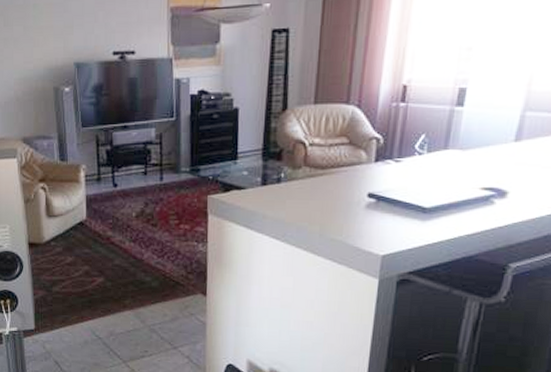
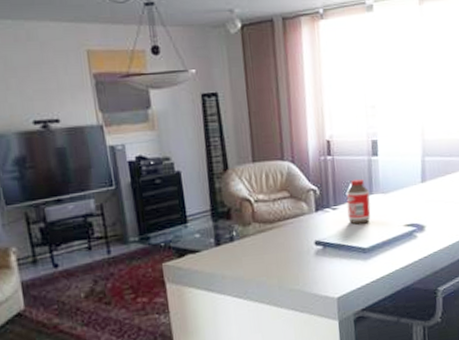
bottle: none [412,132,444,181] -> present [346,179,371,225]

